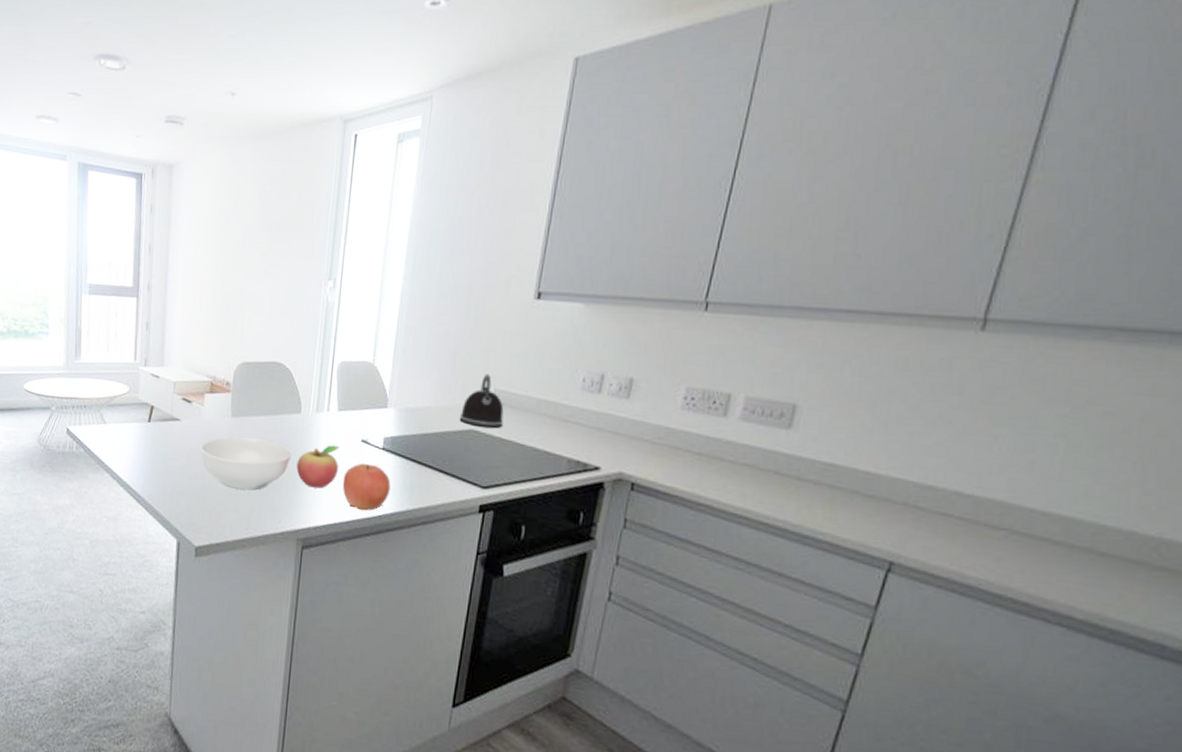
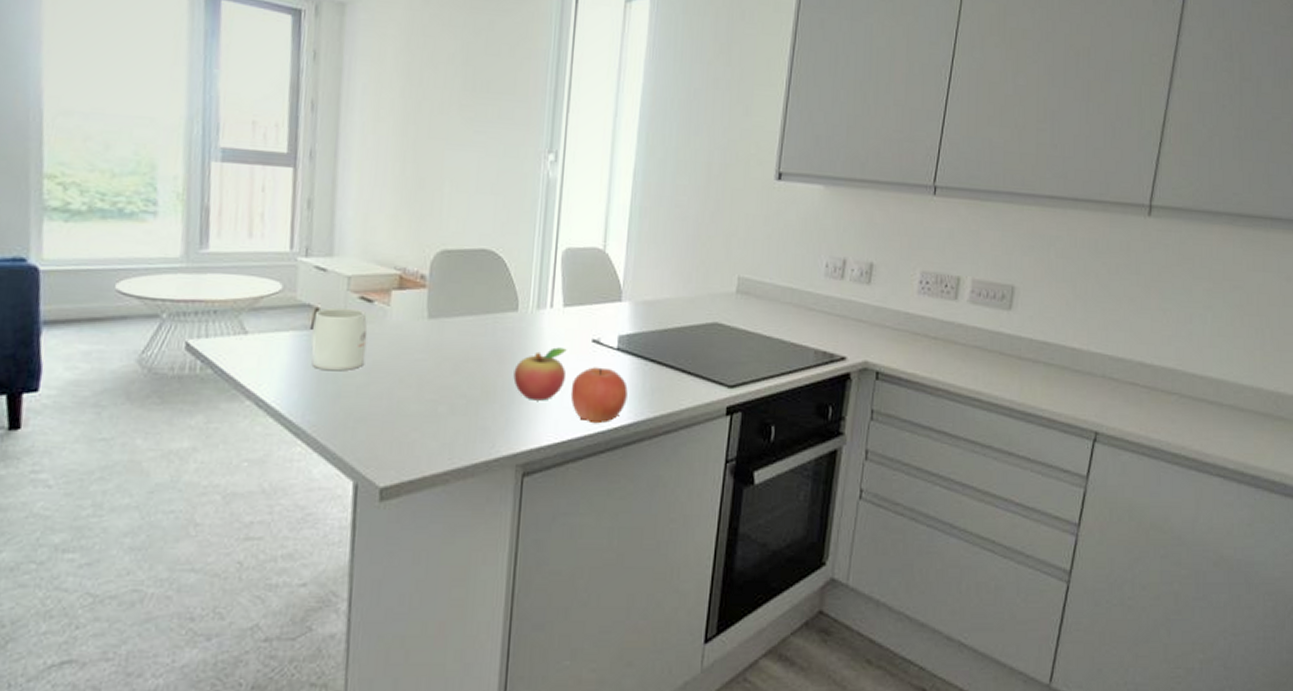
mug: none [148,406,188,455] -> present [311,307,368,371]
bowl: present [199,436,292,490] -> none [385,342,508,409]
kettle: present [459,373,504,429] -> none [702,260,749,321]

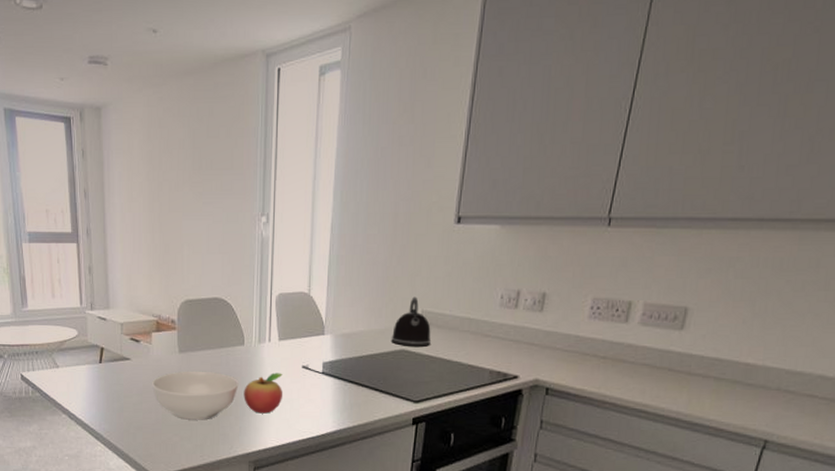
mug: present [311,307,368,371] -> none [101,346,138,393]
bowl: none [385,342,508,409] -> present [151,370,239,420]
fruit: present [570,367,628,424] -> none [287,387,332,431]
kettle: none [702,260,749,321] -> present [391,296,432,348]

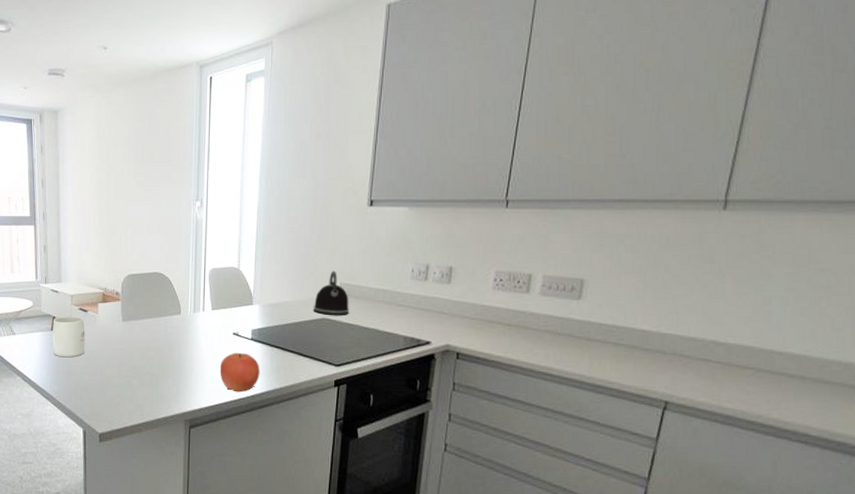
mug: none [101,346,138,393] -> present [52,316,85,358]
bowl: present [151,370,239,420] -> none [97,337,176,382]
fruit: present [244,373,283,414] -> none [180,339,215,376]
fruit: none [287,387,332,431] -> present [219,352,260,393]

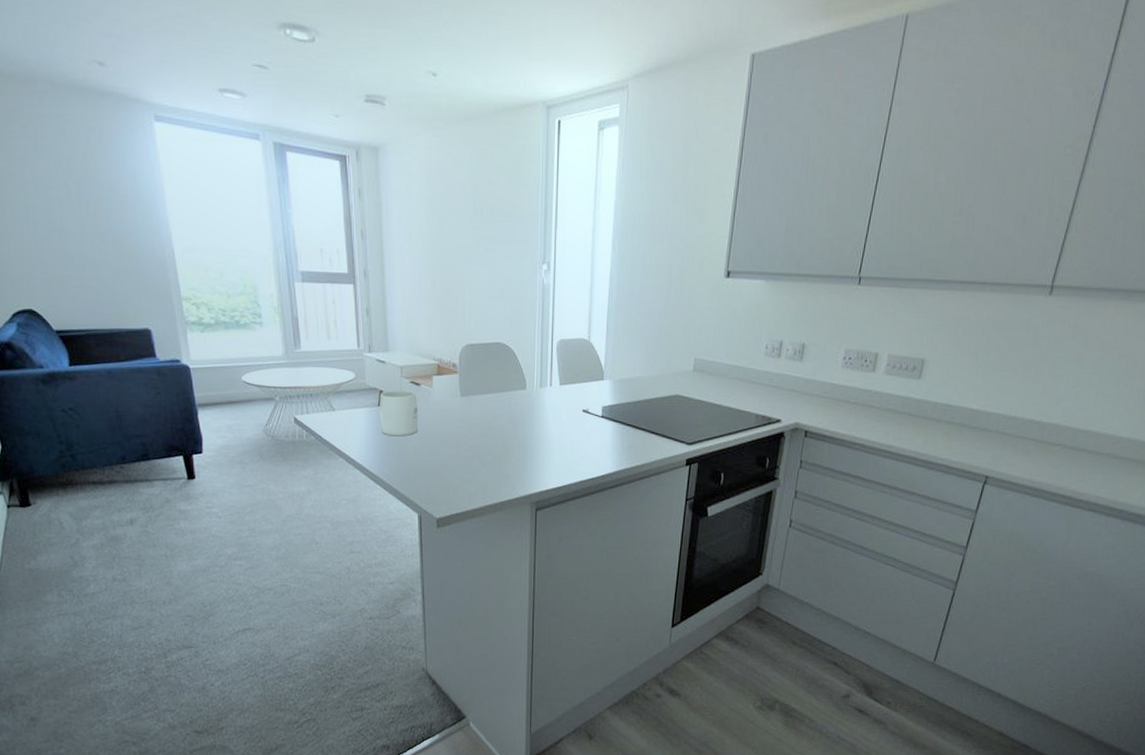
fruit: present [219,352,260,393] -> none [568,430,611,473]
kettle: present [313,270,350,316] -> none [666,345,704,393]

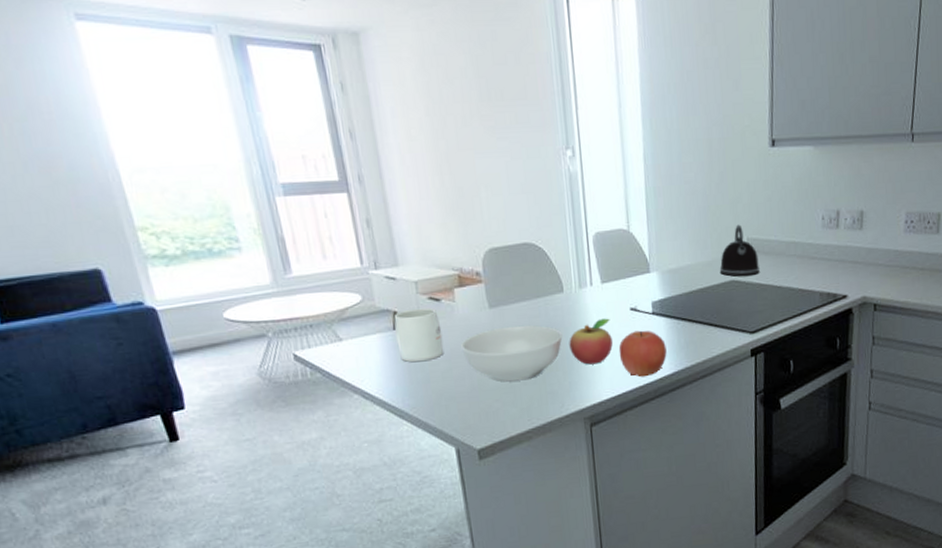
bowl: none [432,414,521,463] -> present [460,325,563,382]
fruit: none [525,416,564,456] -> present [569,318,613,365]
fruit: none [568,430,611,473] -> present [618,330,667,378]
kettle: none [666,345,704,393] -> present [719,224,761,278]

